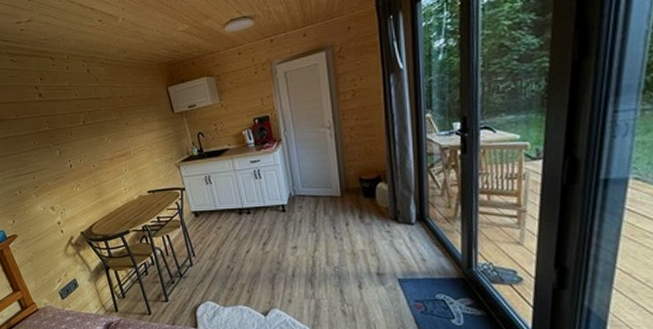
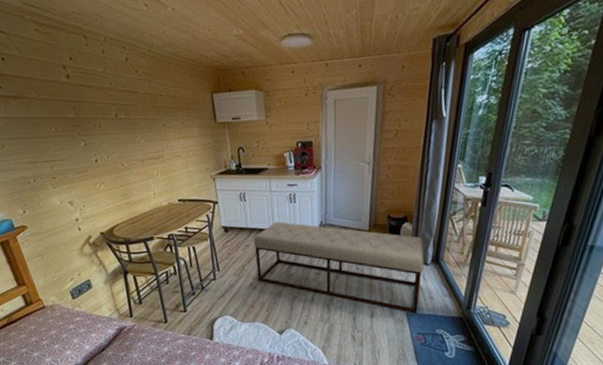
bench: none [225,196,411,280] -> present [254,222,425,314]

